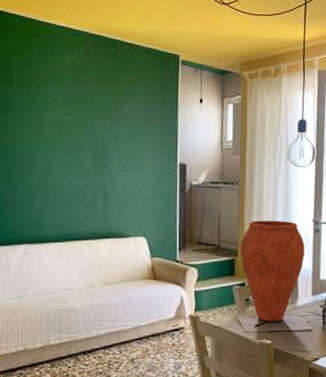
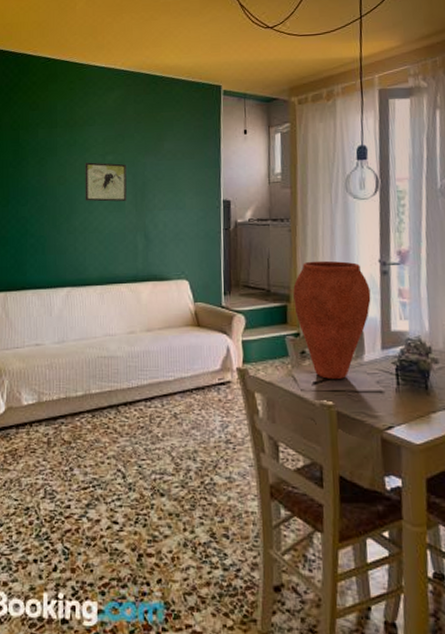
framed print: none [43,122,86,161] -> present [85,162,127,202]

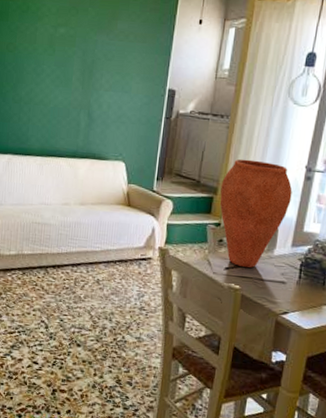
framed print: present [85,162,127,202] -> none [33,32,77,77]

